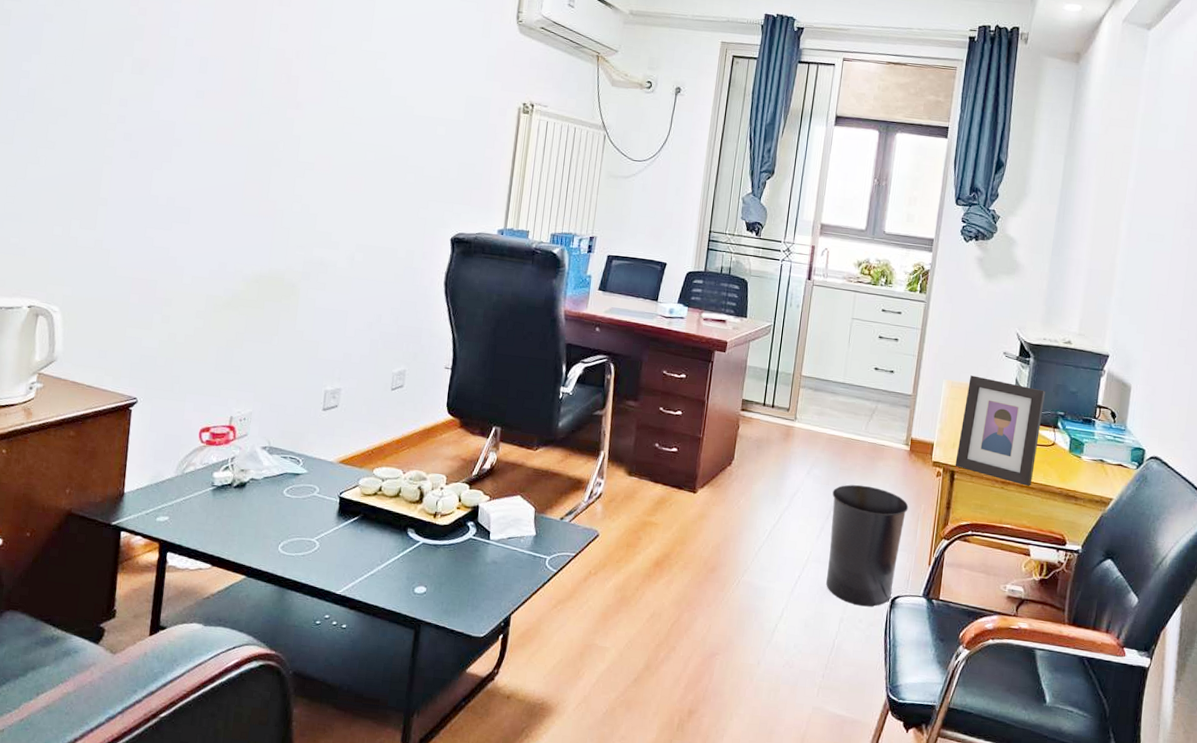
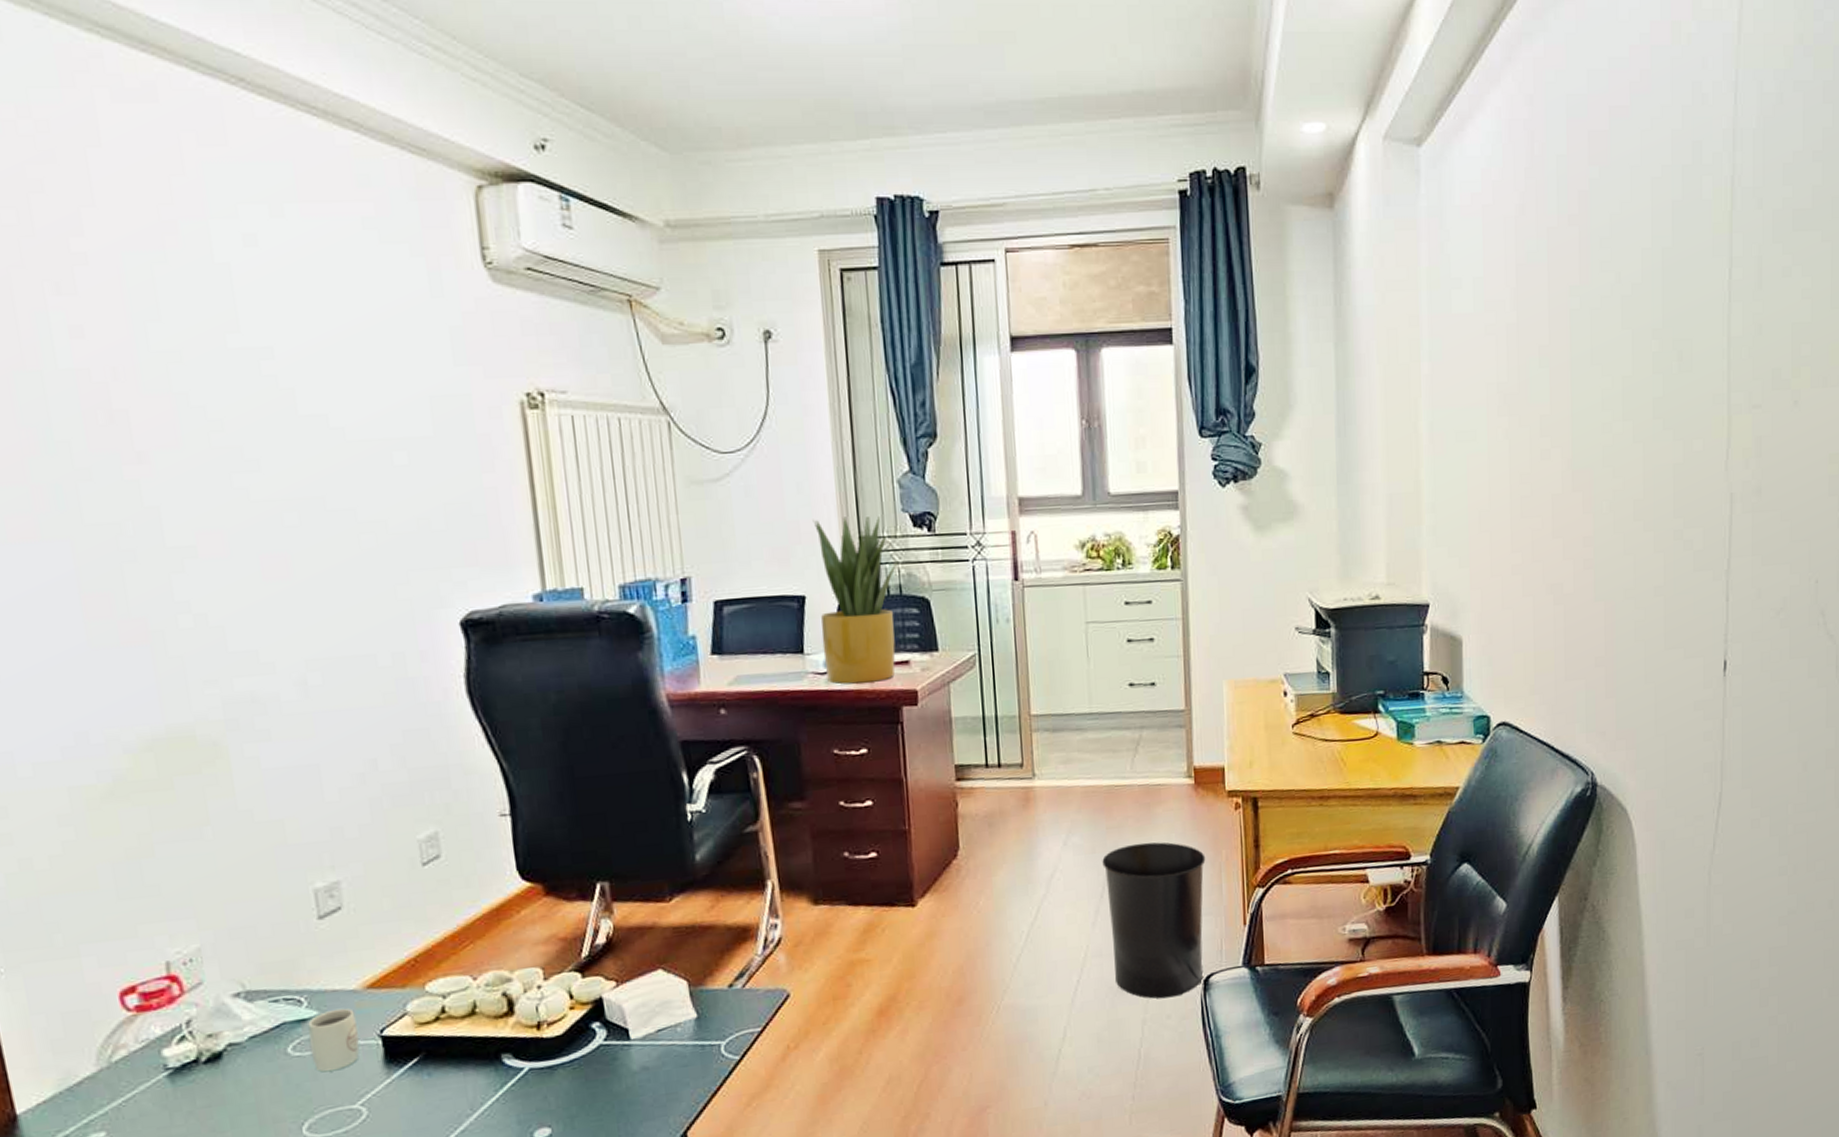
mug: none [296,471,328,513] -> present [308,1008,360,1073]
planter: none [669,214,734,331] -> present [812,516,900,684]
picture frame: present [955,375,1045,486] -> none [1256,666,1358,796]

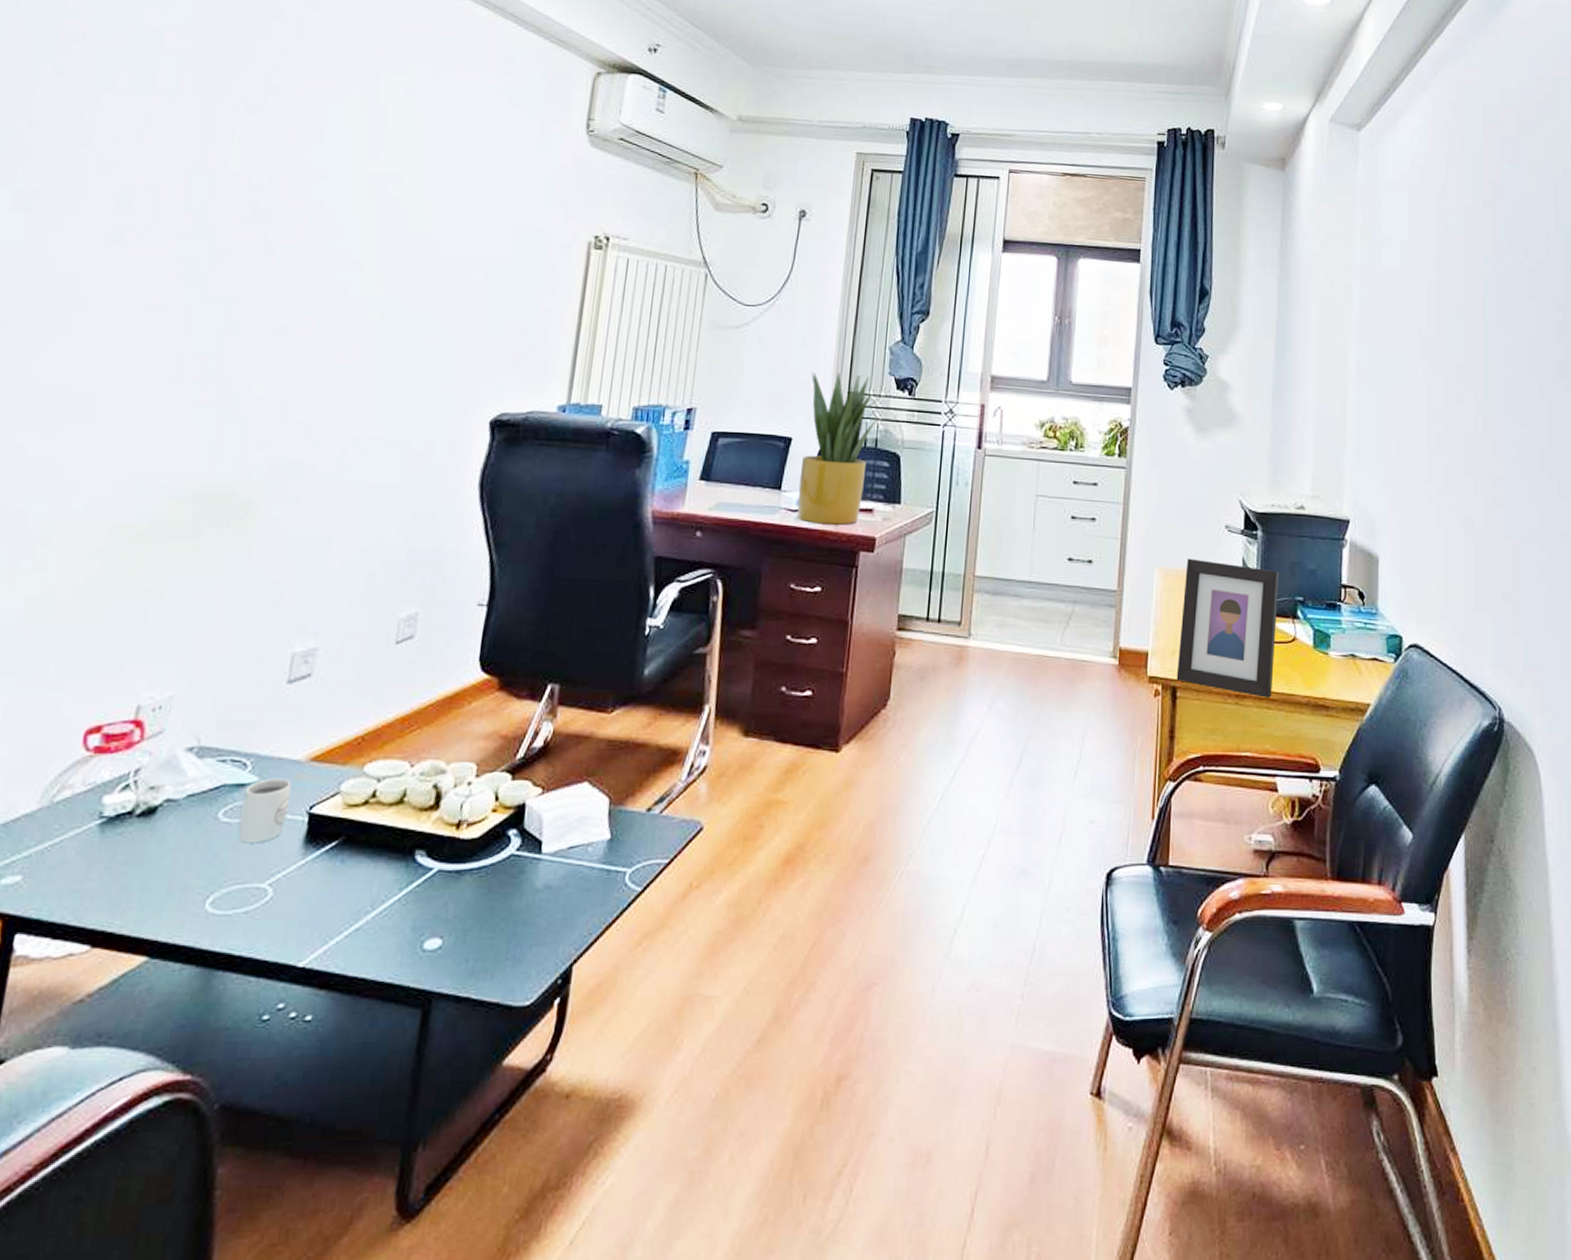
waste bin: present [1102,842,1206,999] -> none [1020,717,1122,888]
picture frame: none [1256,666,1358,796] -> present [1176,558,1279,698]

